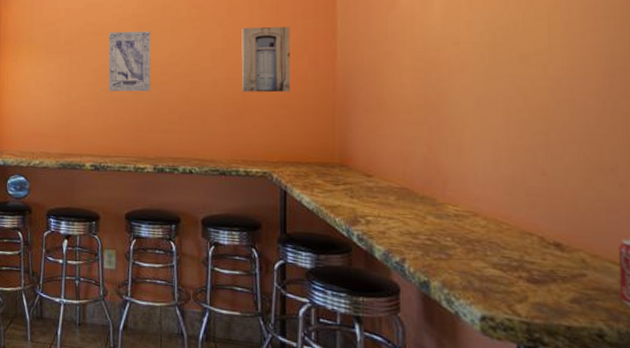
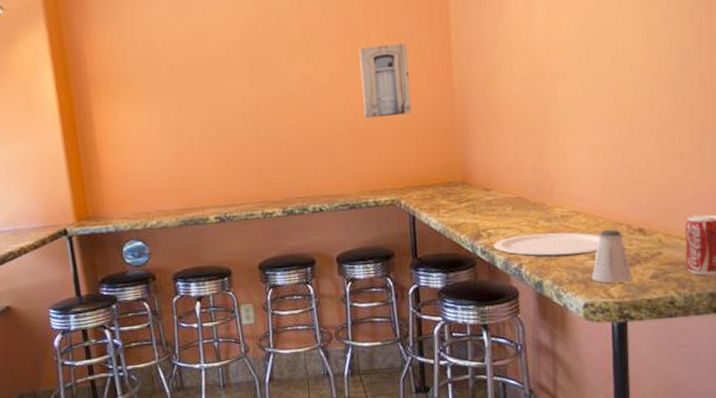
wall art: present [108,31,151,92] -> none [217,59,270,132]
plate: none [371,228,503,262] -> present [493,232,600,258]
saltshaker: none [491,237,546,302] -> present [591,229,632,284]

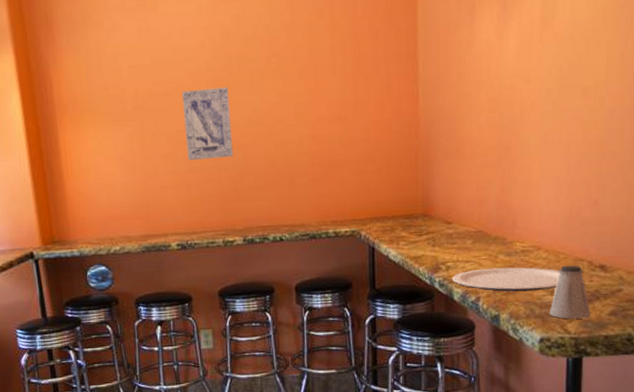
wall art: none [217,59,270,132] -> present [181,87,233,160]
wall art: present [359,43,412,118] -> none [324,72,376,148]

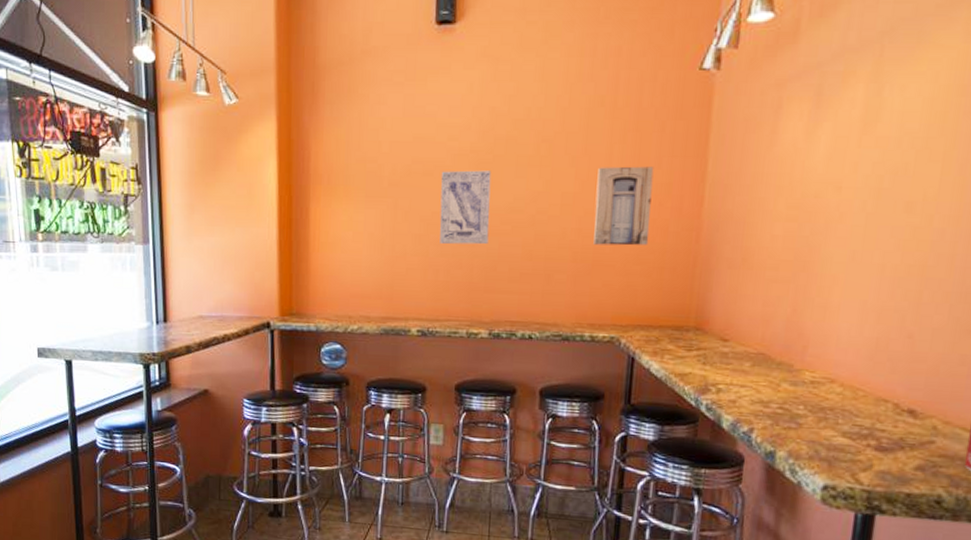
wall art: none [324,72,376,148] -> present [593,166,654,246]
plate: present [451,267,560,292] -> none [721,396,857,430]
saltshaker: present [549,265,591,319] -> none [837,404,891,470]

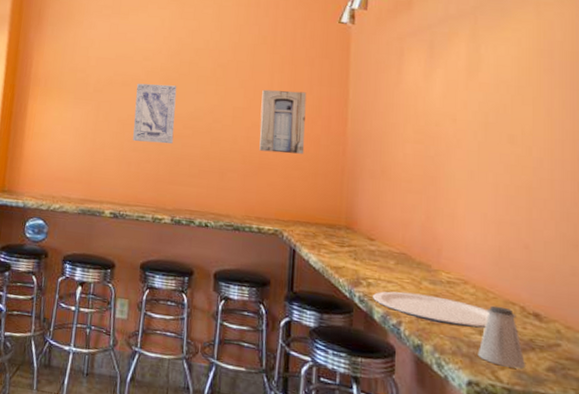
plate: none [721,396,857,430] -> present [372,291,489,329]
saltshaker: none [837,404,891,470] -> present [477,305,525,369]

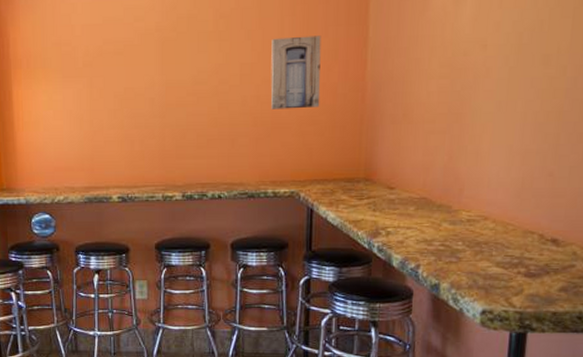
wall art: present [133,83,177,144] -> none [130,47,177,116]
plate: present [372,291,489,329] -> none [391,236,508,262]
saltshaker: present [477,305,525,369] -> none [493,237,539,293]

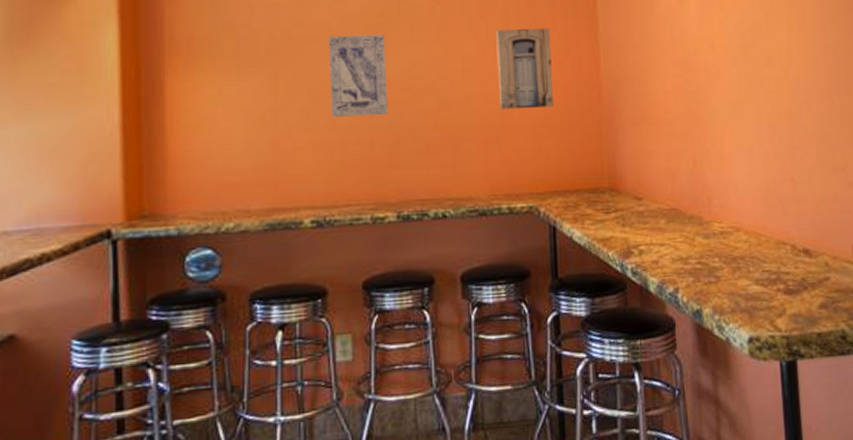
wall art: none [130,47,177,116] -> present [328,34,388,117]

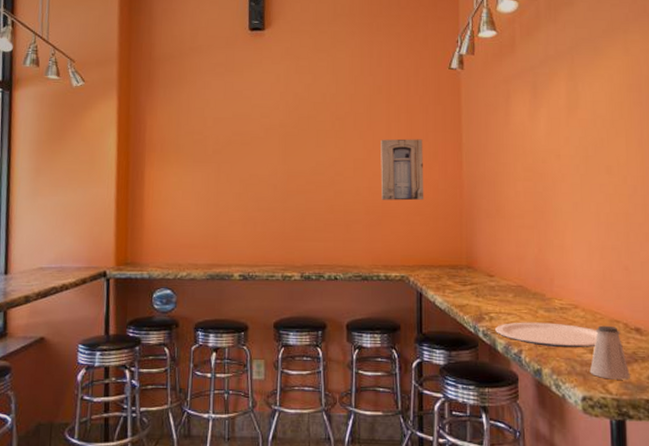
wall art: present [328,34,388,117] -> none [256,141,298,201]
plate: none [645,251,763,281] -> present [494,322,598,348]
saltshaker: none [755,249,800,314] -> present [589,325,630,380]

